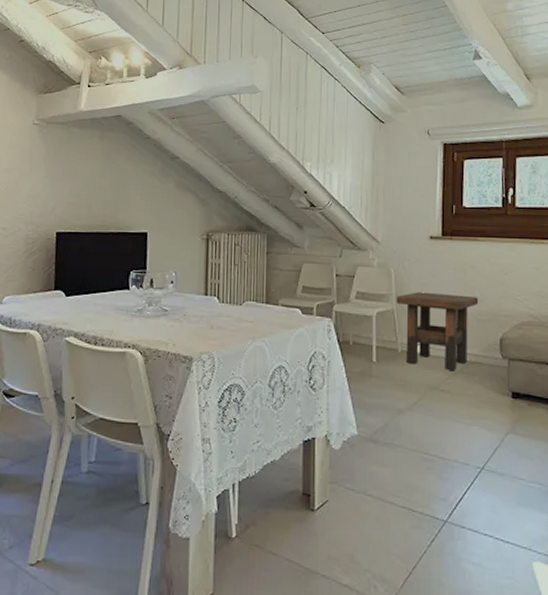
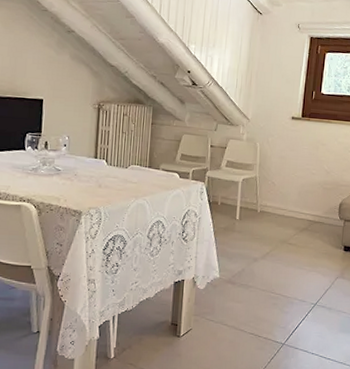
side table: present [396,292,479,371] -> none [259,163,326,229]

